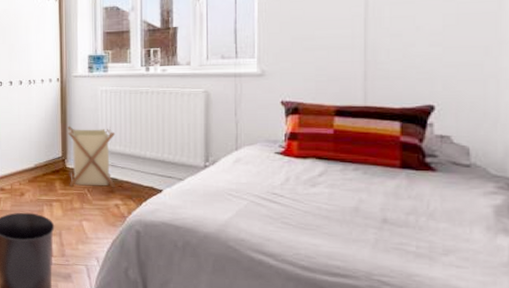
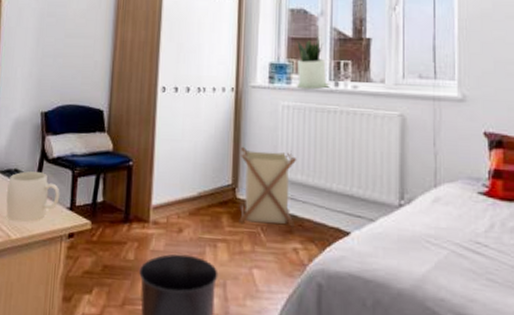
planter: none [111,31,142,76] -> present [296,39,330,90]

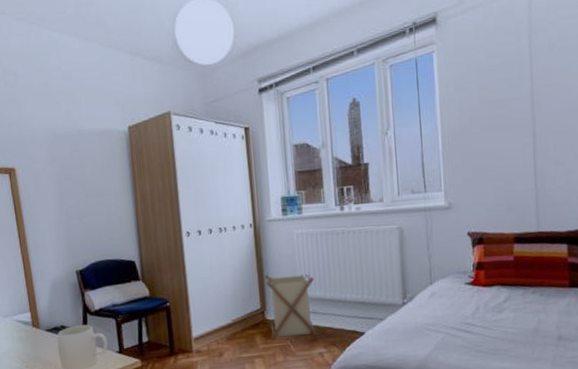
planter: present [296,39,330,90] -> none [303,170,336,217]

